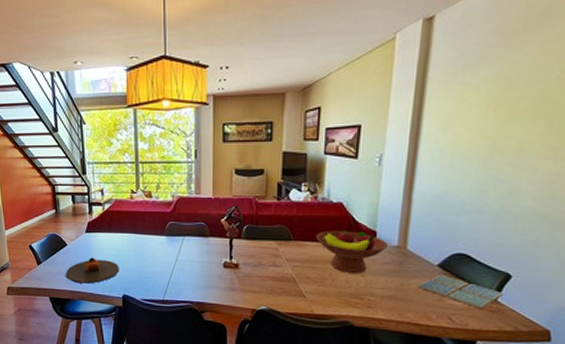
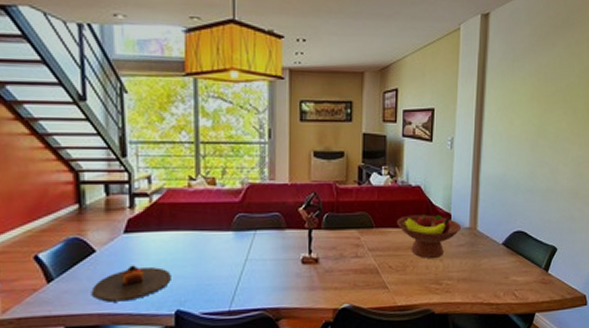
drink coaster: present [418,274,504,310] -> none [488,252,553,283]

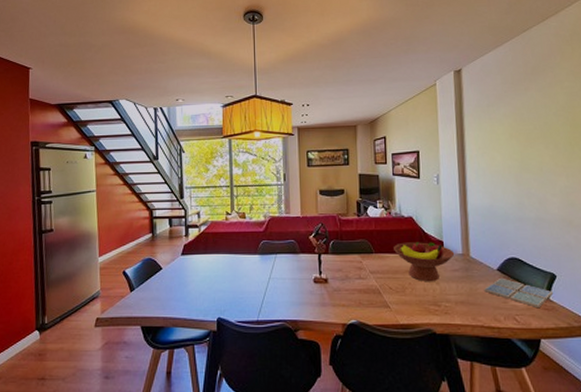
plate: present [91,265,171,302] -> none [159,280,214,309]
drink coaster: none [488,252,553,283] -> present [484,277,554,309]

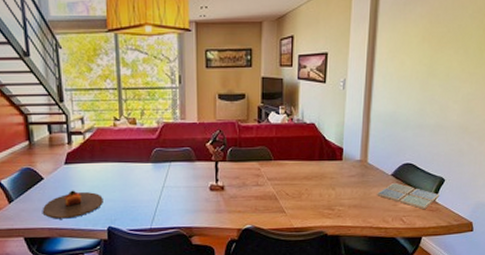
plate: none [159,280,214,309] -> present [42,190,103,219]
fruit bowl: present [394,242,455,282] -> none [293,149,353,188]

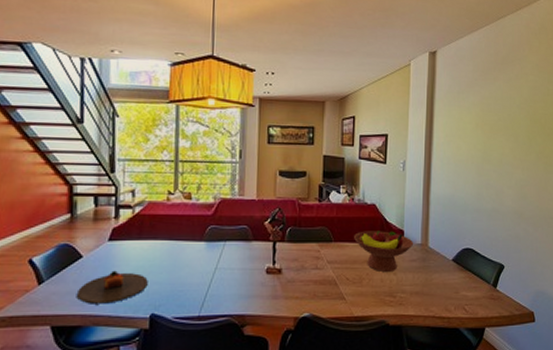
fruit bowl: none [293,149,353,188] -> present [354,231,414,273]
drink coaster: present [377,182,440,210] -> none [439,268,501,298]

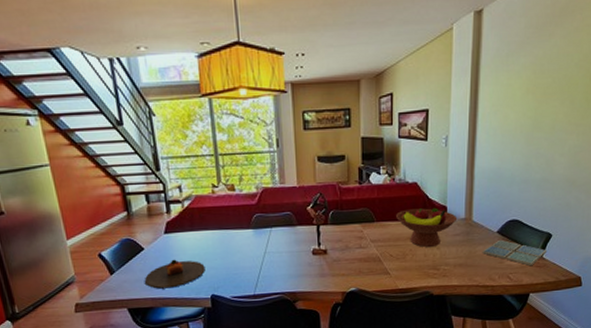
drink coaster: none [439,268,501,298] -> present [483,239,547,266]

